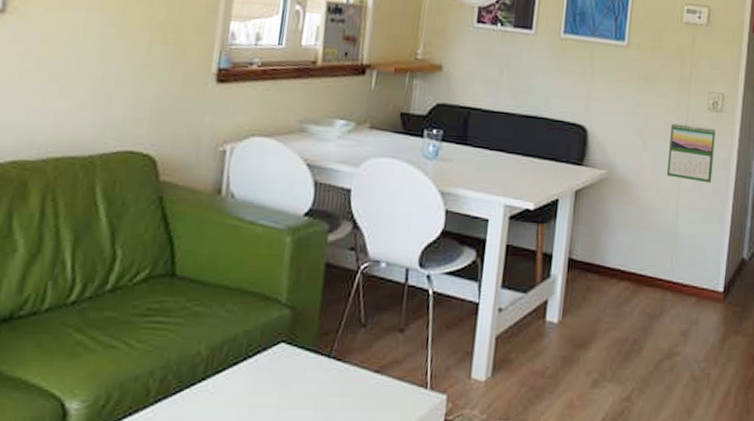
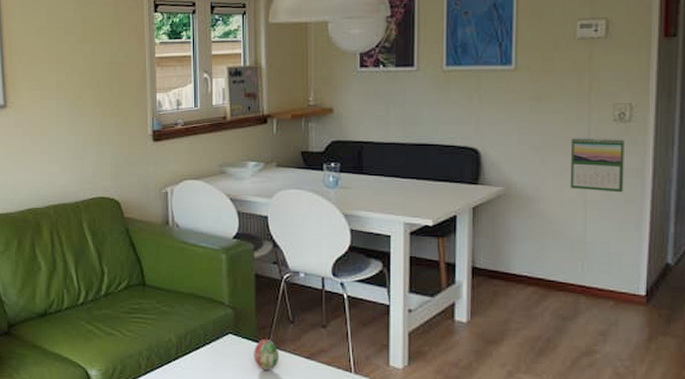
decorative egg: none [309,347,343,391] -> present [254,338,280,371]

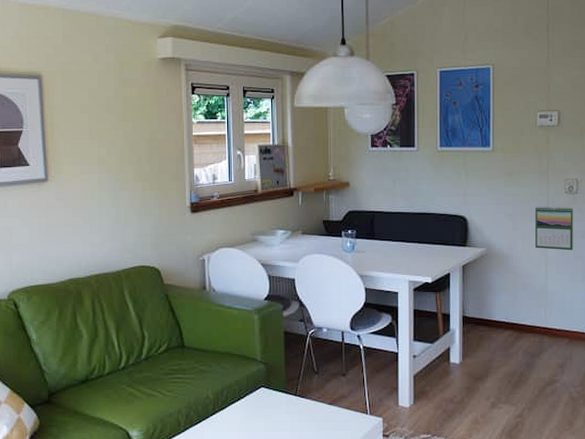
decorative egg: present [254,338,280,371] -> none [283,389,306,418]

